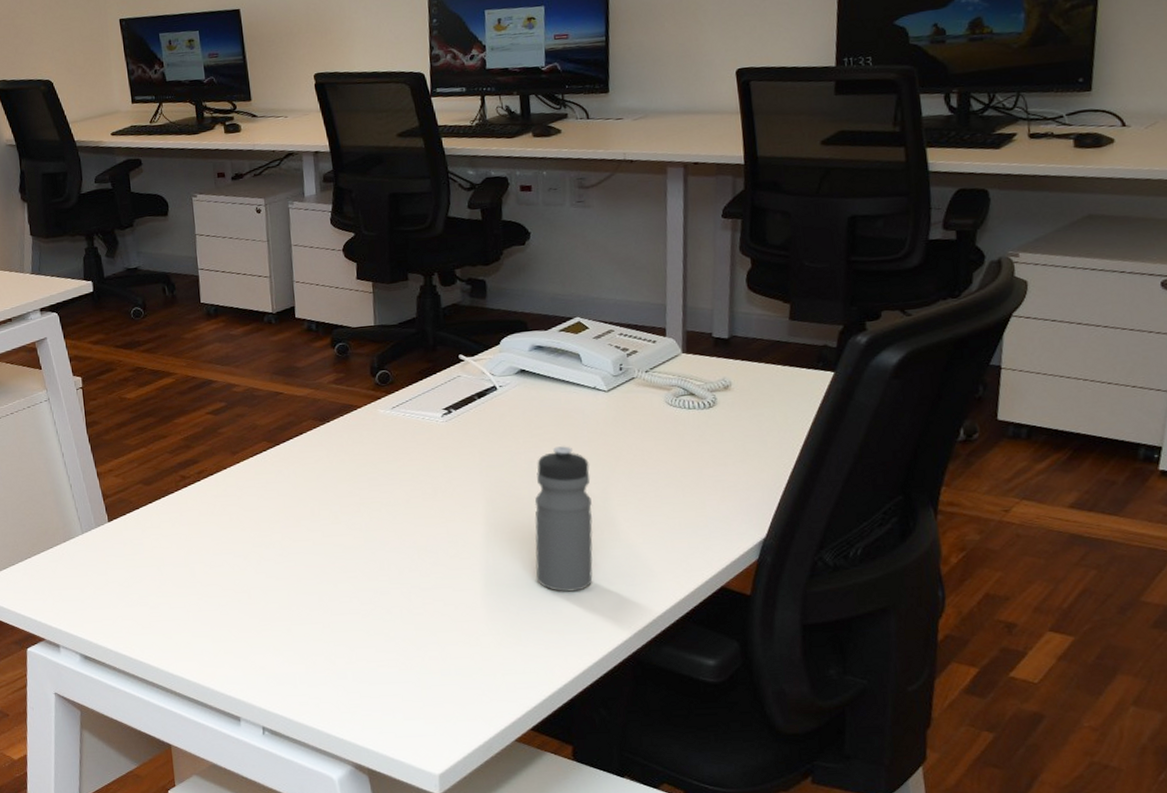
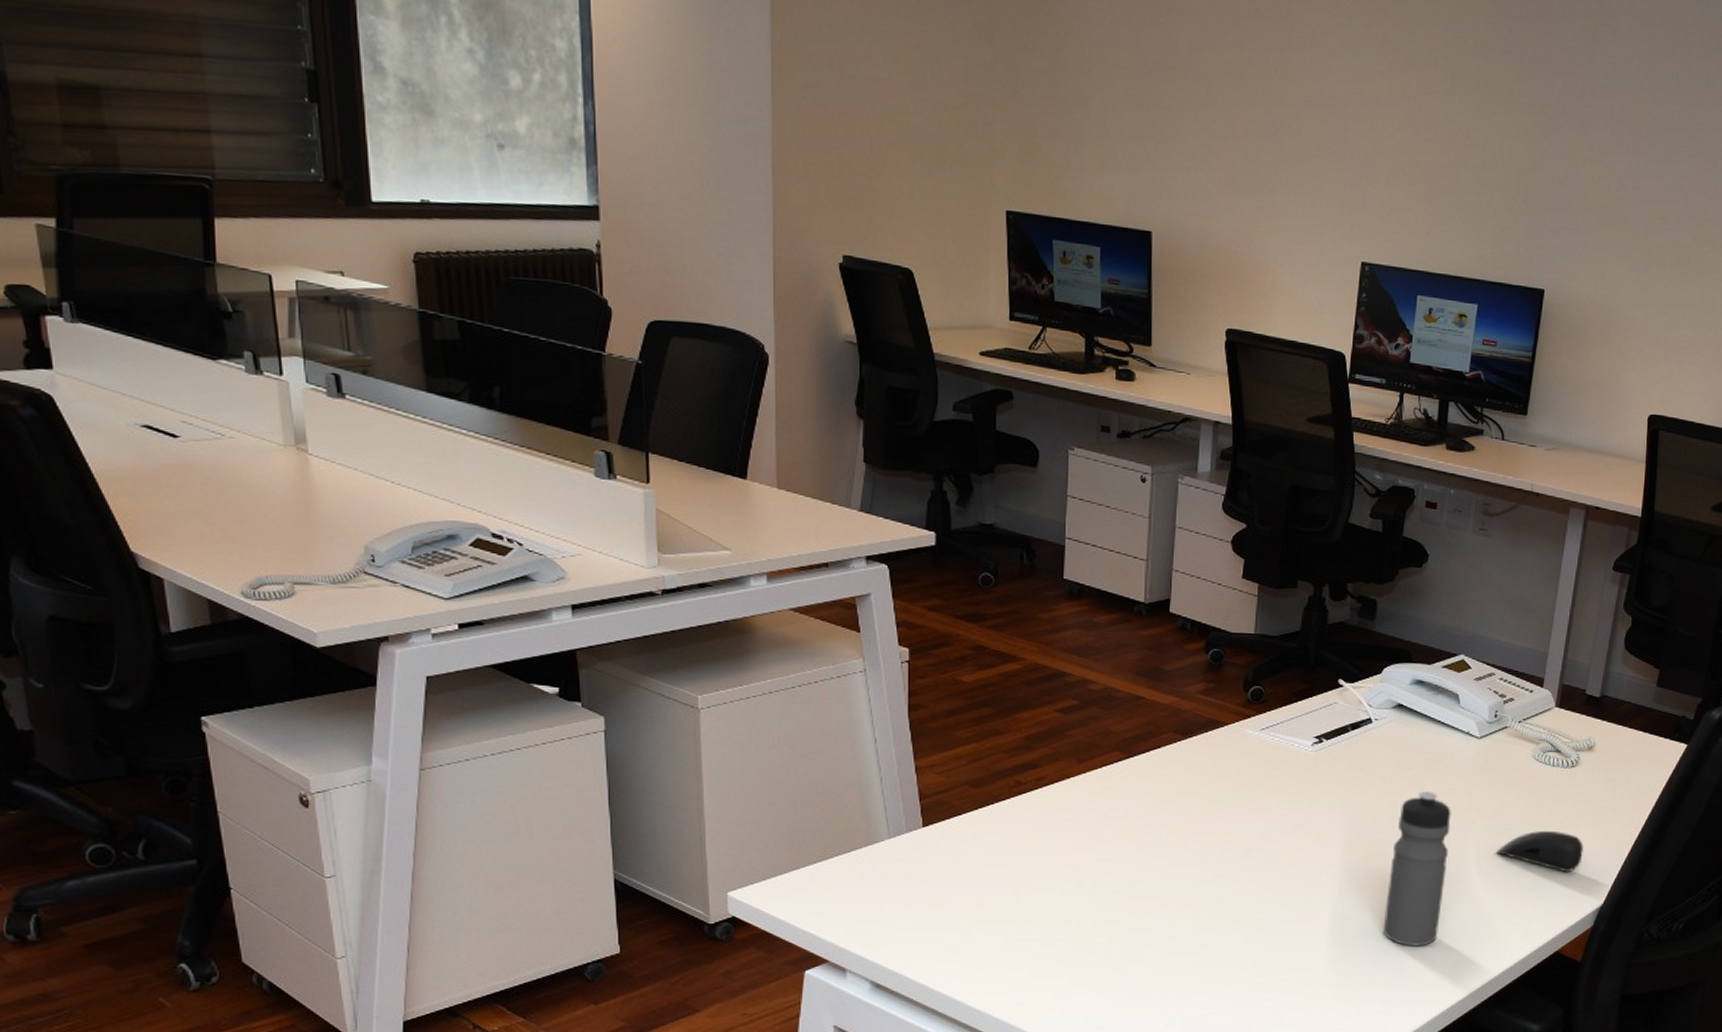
computer mouse: none [641,469,736,509] -> present [1495,830,1583,873]

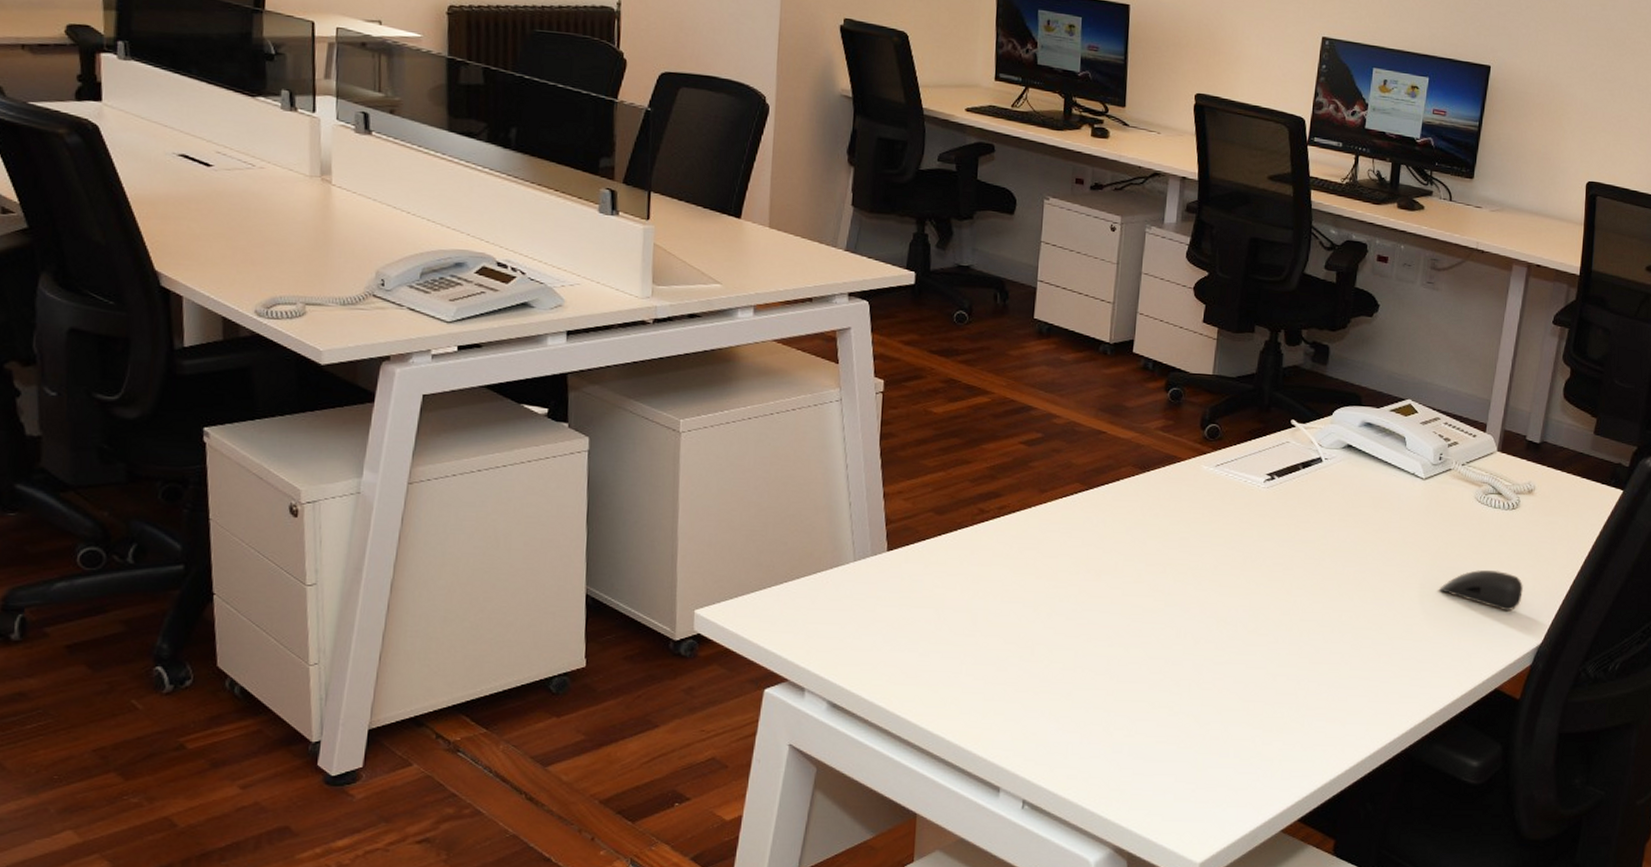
water bottle: present [1383,791,1451,946] -> none [1328,529,1396,680]

